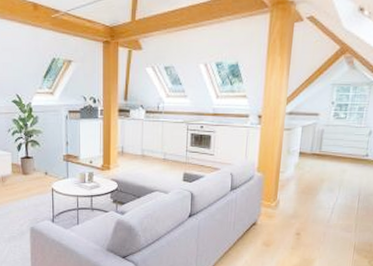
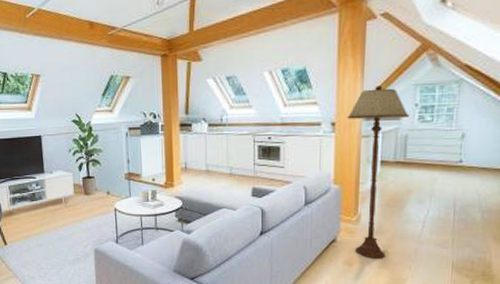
floor lamp: none [272,83,327,241] -> present [346,86,410,259]

